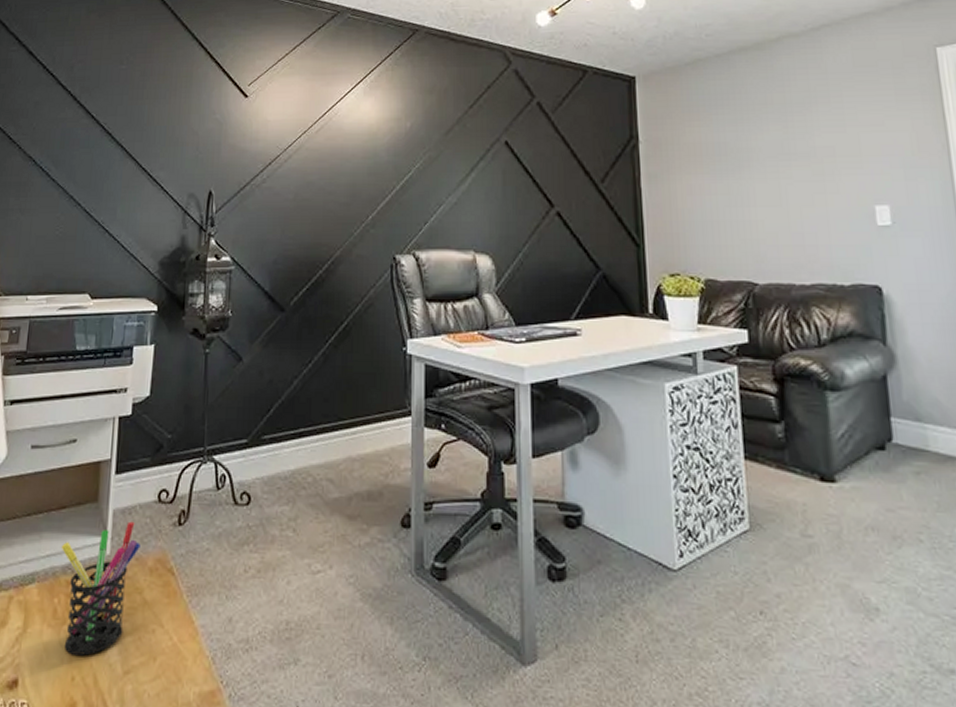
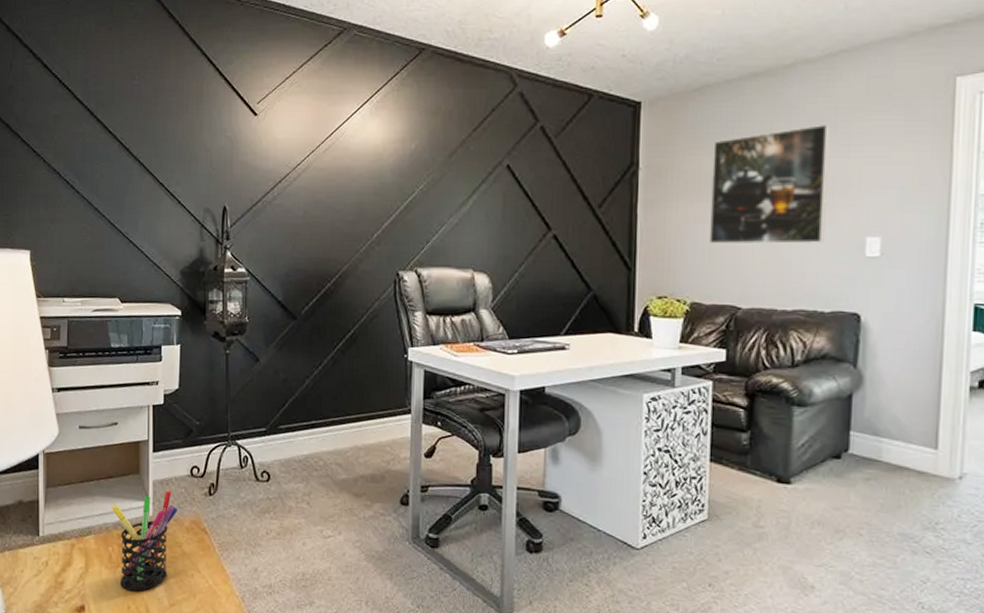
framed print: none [711,94,833,217] -> present [709,123,830,244]

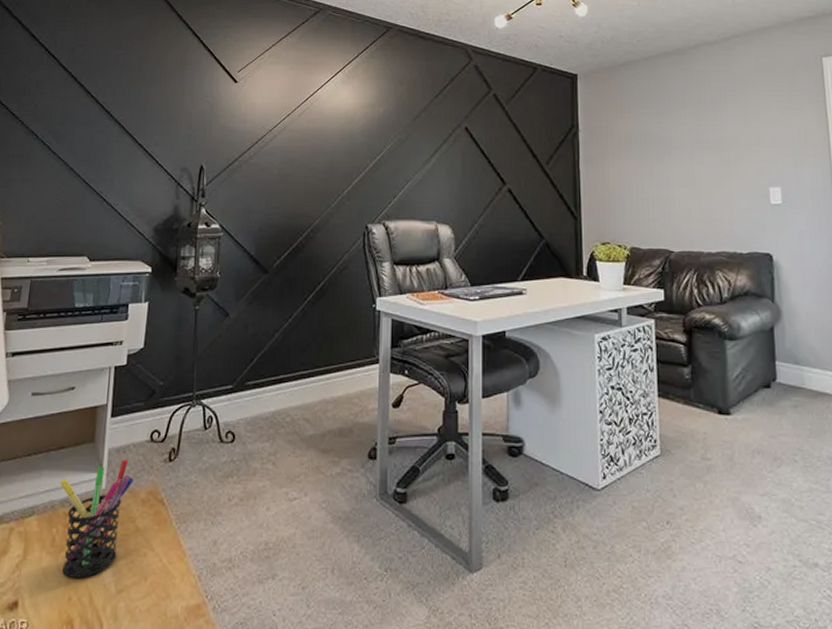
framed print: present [709,123,830,244] -> none [639,93,736,195]

